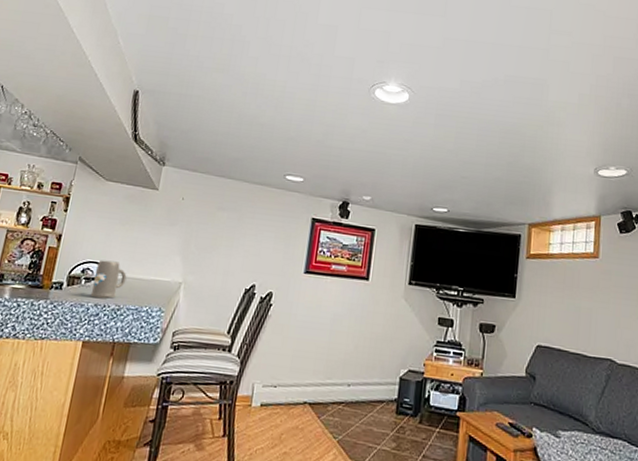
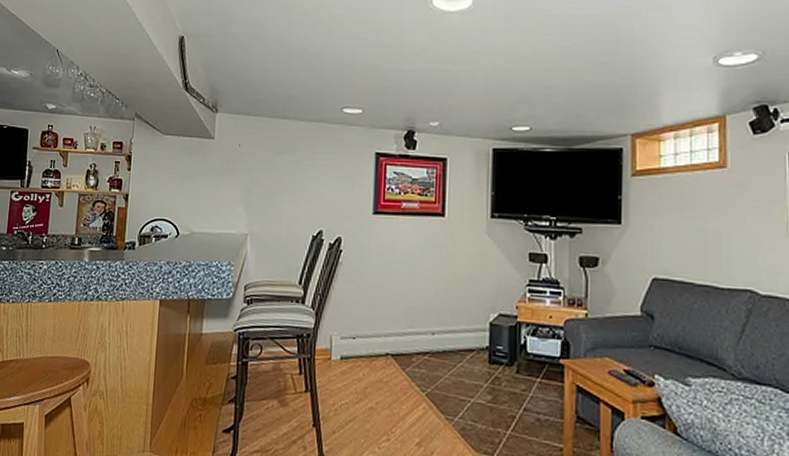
beer mug: present [90,260,127,299] -> none [161,216,194,256]

